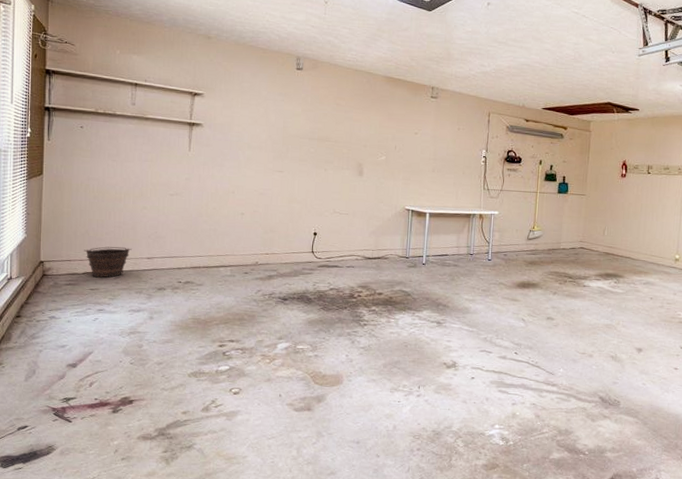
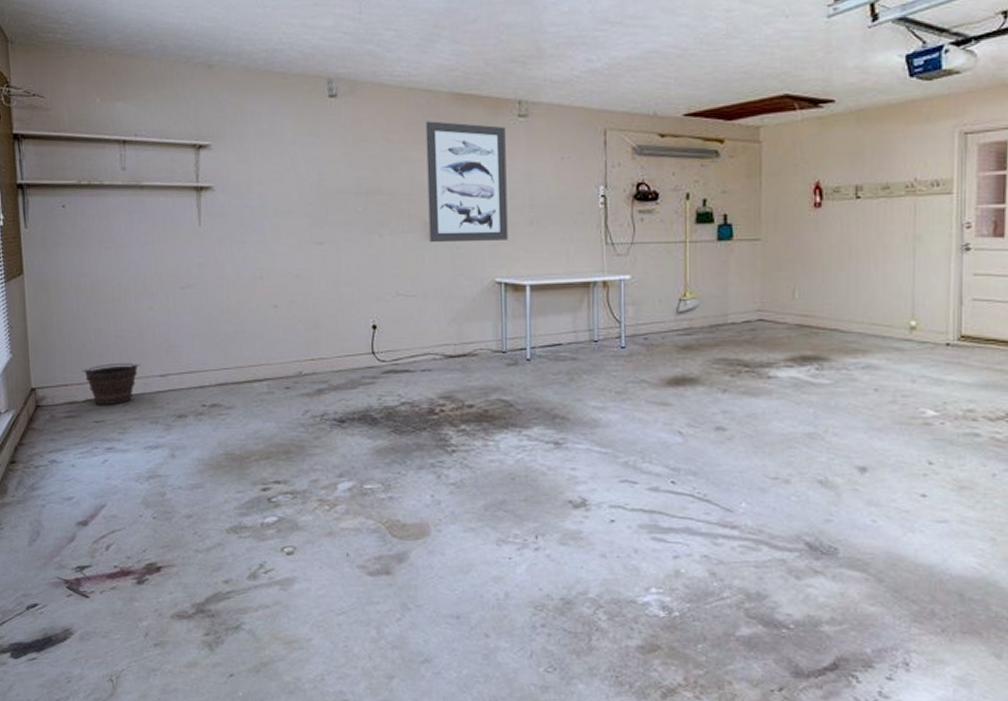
wall art: none [361,94,421,181] -> present [425,121,508,243]

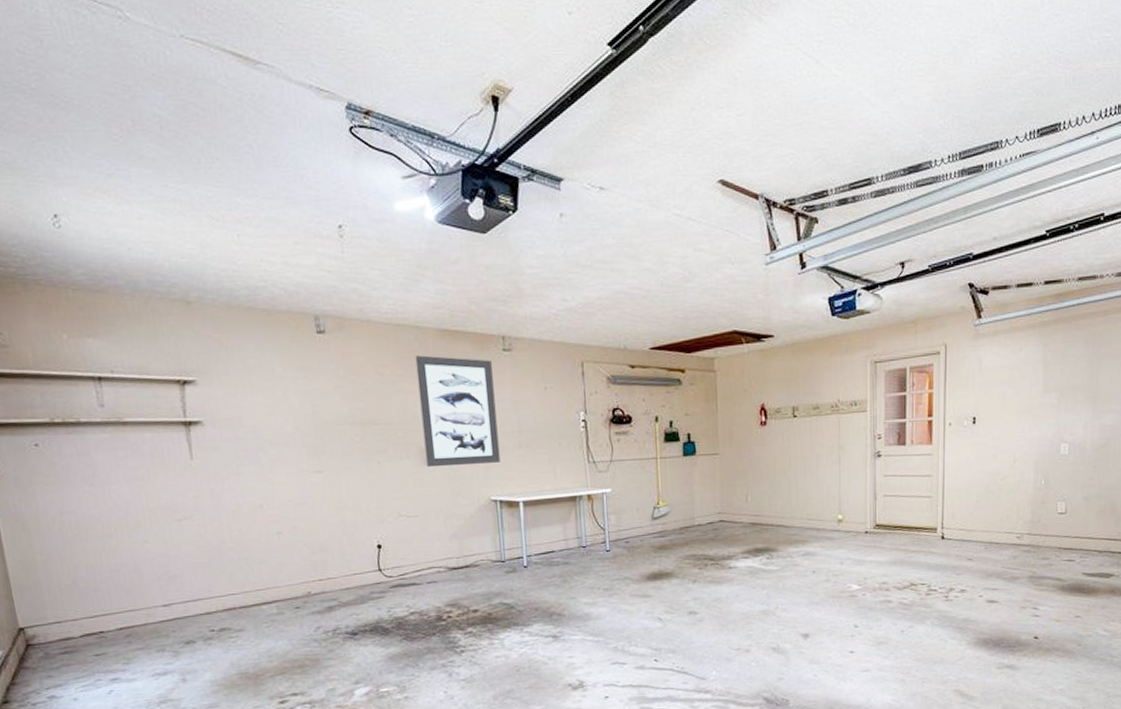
bucket: present [82,362,140,406] -> none [75,595,140,640]

